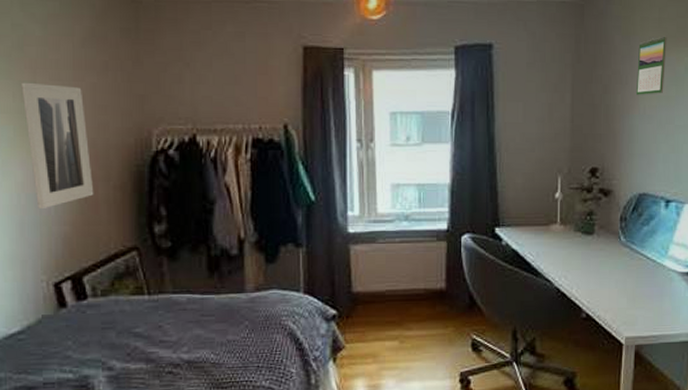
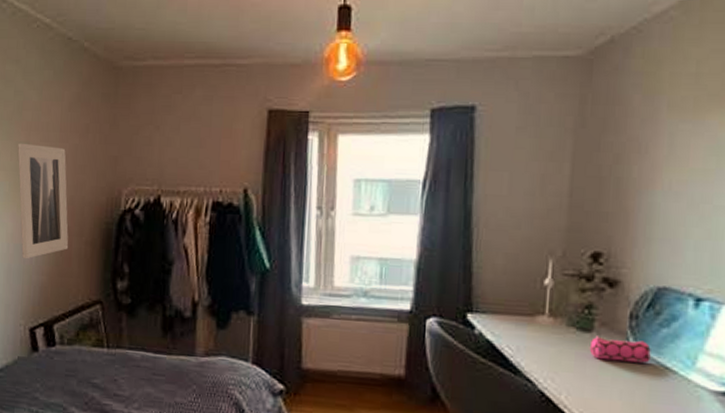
pencil case: none [592,237,637,256] -> present [589,336,651,363]
calendar: present [635,35,667,95] -> none [658,93,707,167]

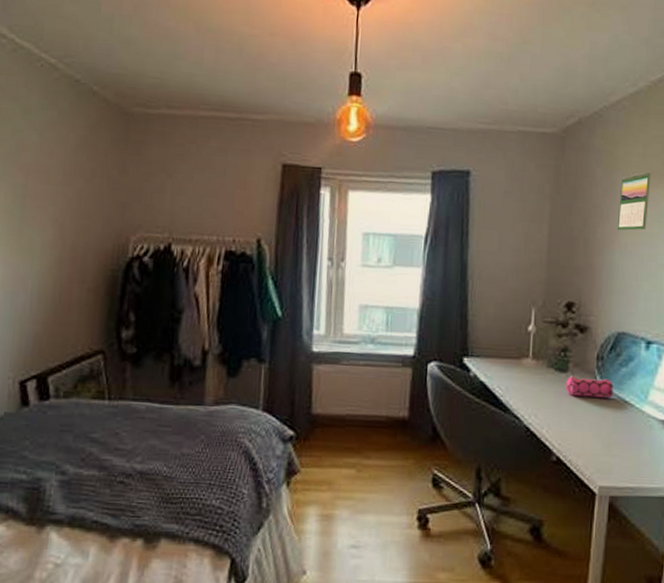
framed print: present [17,143,69,259] -> none [13,184,69,307]
calendar: none [658,93,707,167] -> present [616,170,651,231]

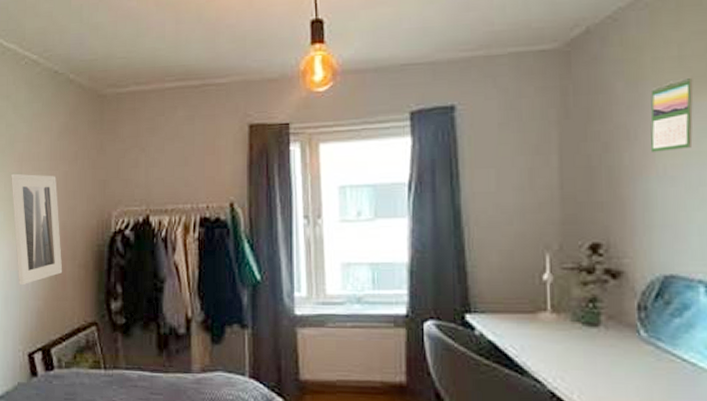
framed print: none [13,184,69,307] -> present [11,173,63,286]
pencil case: present [565,375,614,398] -> none [598,330,665,356]

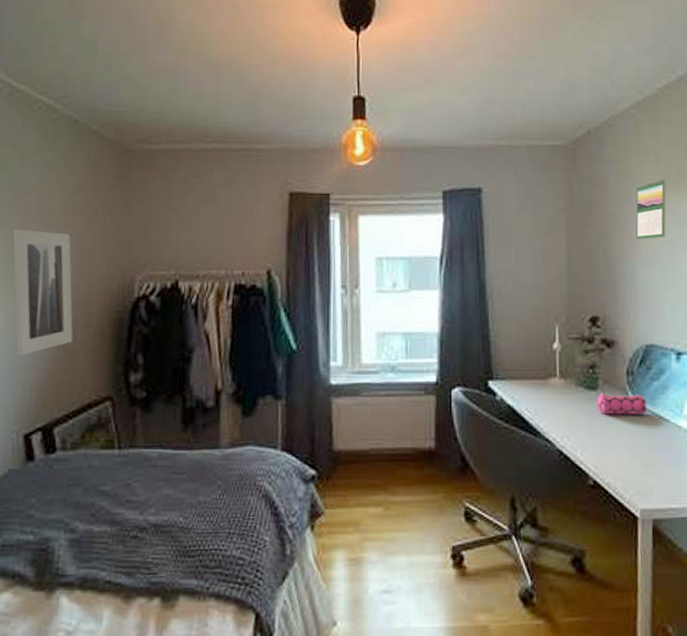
pencil case: none [598,330,665,356] -> present [596,393,647,415]

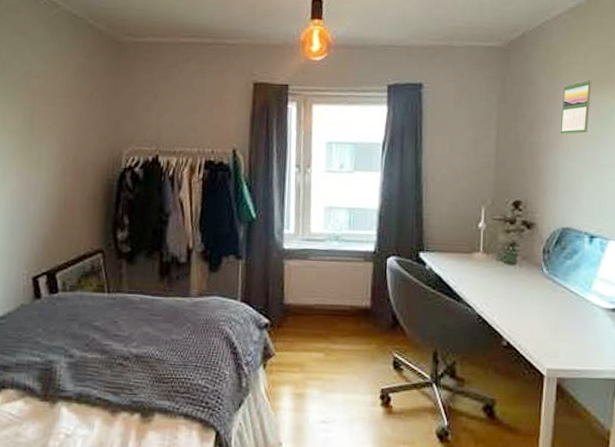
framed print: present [13,229,73,357] -> none [23,107,72,213]
pencil case: present [596,393,647,415] -> none [514,267,559,288]

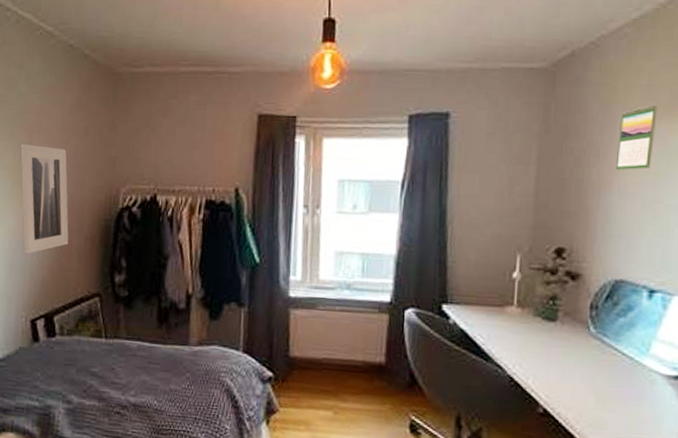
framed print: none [23,107,72,213] -> present [20,143,69,254]

